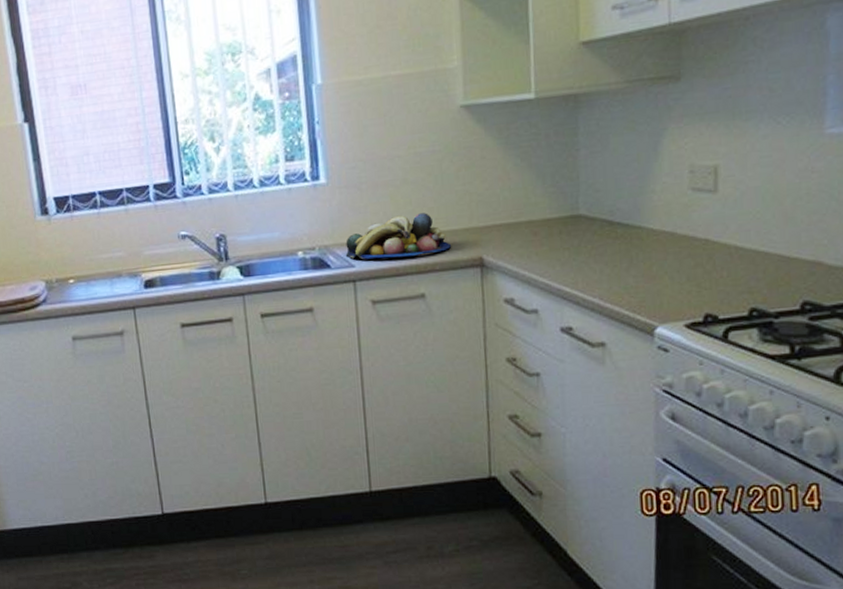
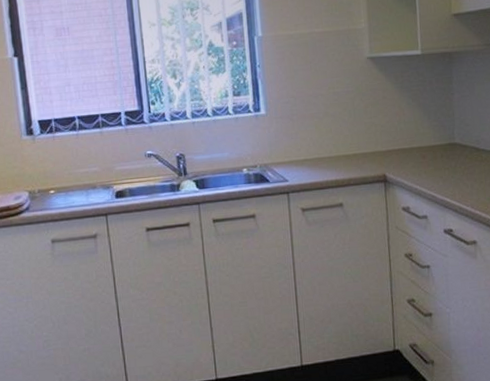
fruit bowl: present [345,213,451,260] -> none [281,139,362,176]

